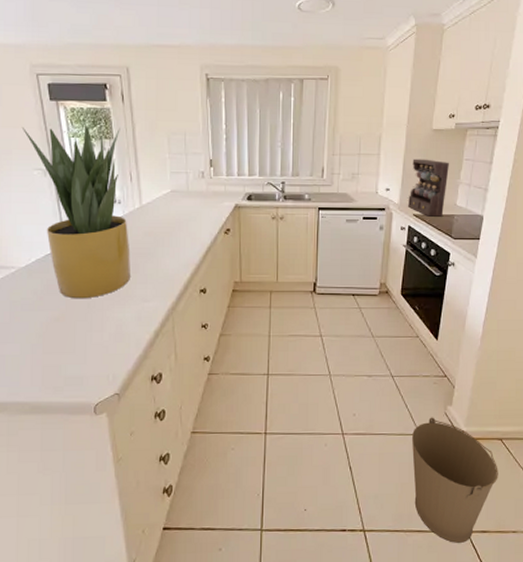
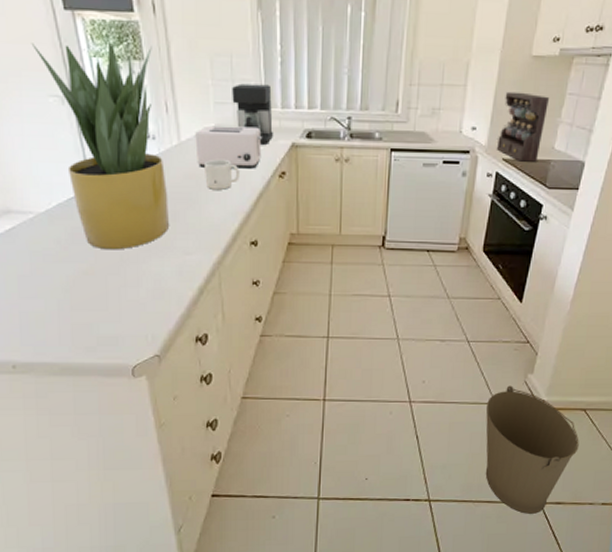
toaster: none [154,191,211,227] -> present [195,125,263,169]
mug: none [160,219,191,245] -> present [203,159,240,190]
coffee maker: none [185,156,219,206] -> present [232,83,273,145]

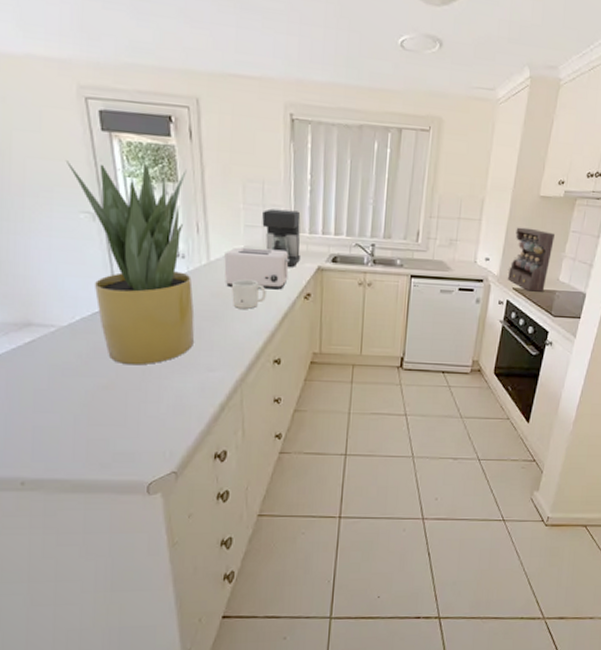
bucket: present [485,385,579,514] -> none [493,502,581,630]

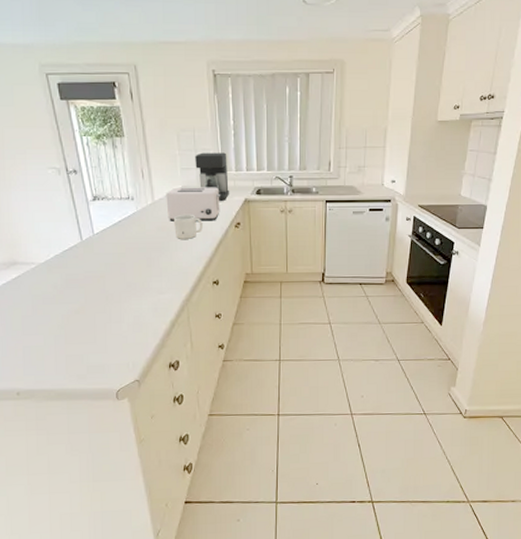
planter: present [65,160,195,366] -> none [34,119,145,292]
spice rack: present [508,227,555,292] -> none [413,150,454,207]

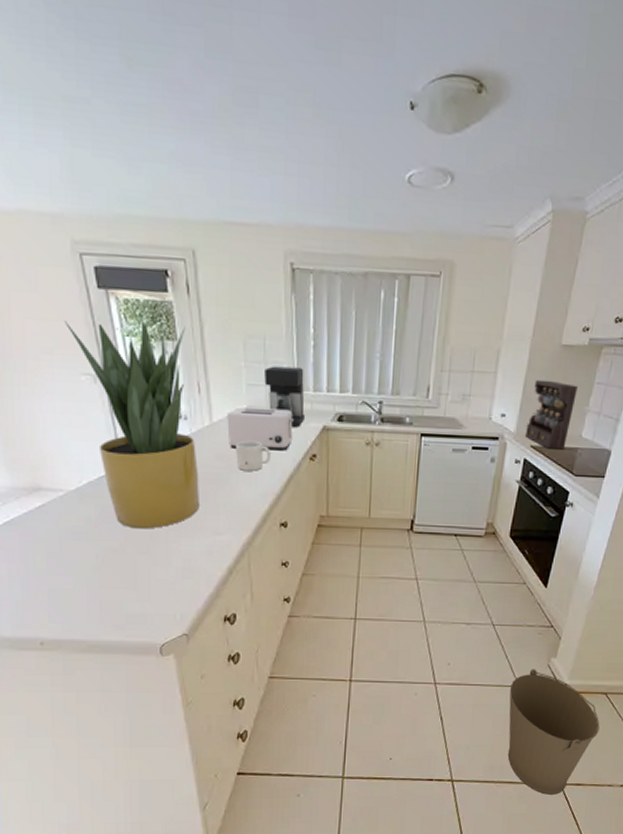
planter: none [34,119,145,292] -> present [63,317,199,529]
spice rack: none [413,150,454,207] -> present [526,379,578,450]
bucket: none [416,397,499,512] -> present [507,669,600,795]

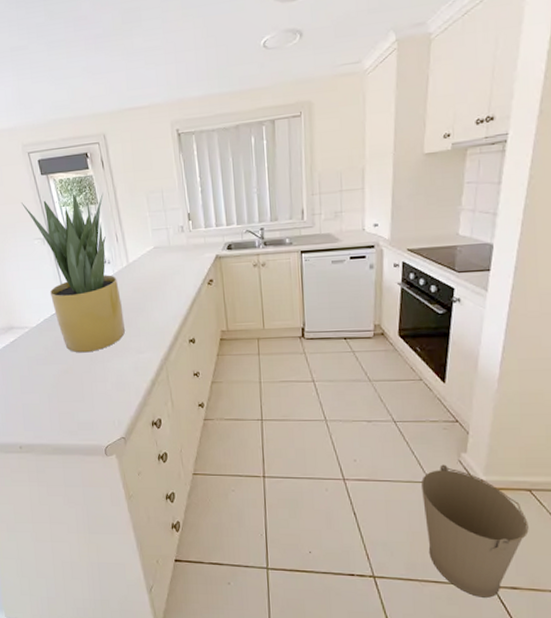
toaster: present [227,407,295,451] -> none [139,245,192,282]
mug: present [235,440,271,471] -> none [147,273,176,299]
coffee maker: present [264,366,305,427] -> none [165,210,200,259]
spice rack: present [526,379,578,450] -> none [400,187,447,250]

